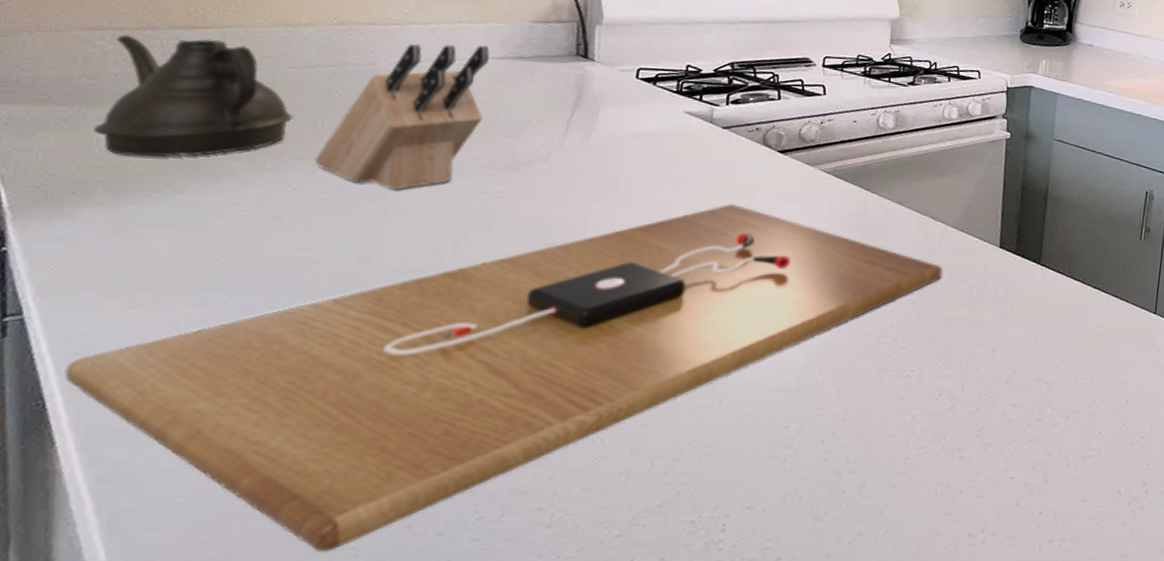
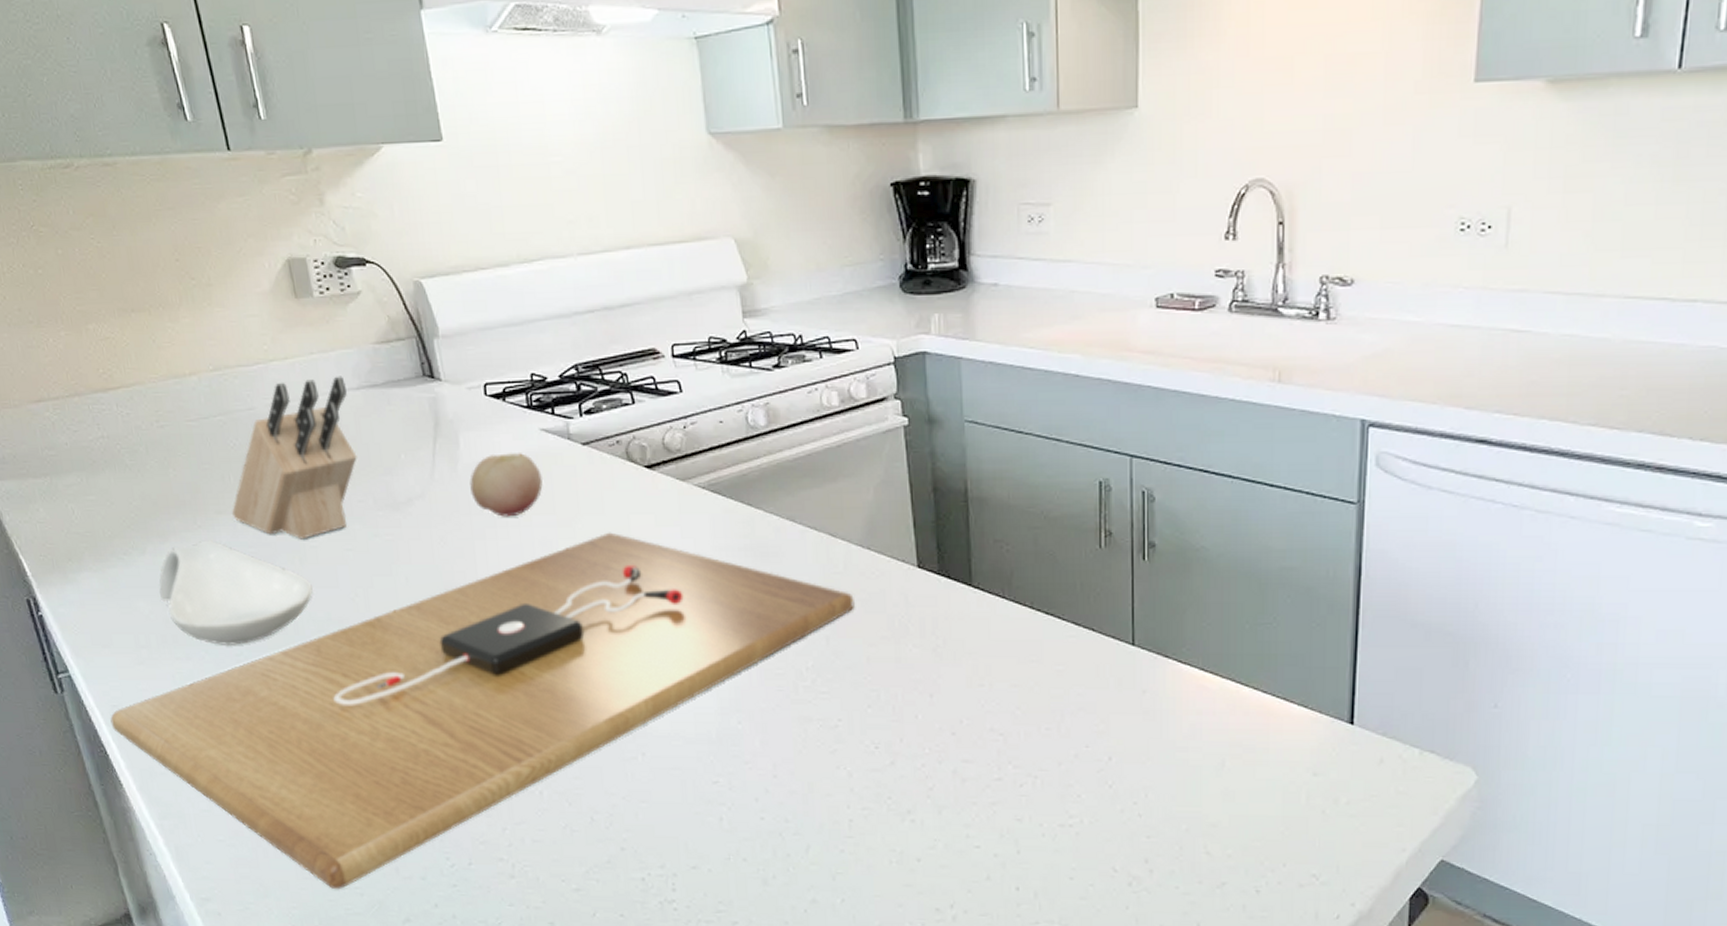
teapot: present [94,34,293,157] -> none [56,399,205,521]
spoon rest: none [189,183,392,292] -> present [159,540,313,647]
fruit: none [599,129,678,185] -> present [469,453,544,517]

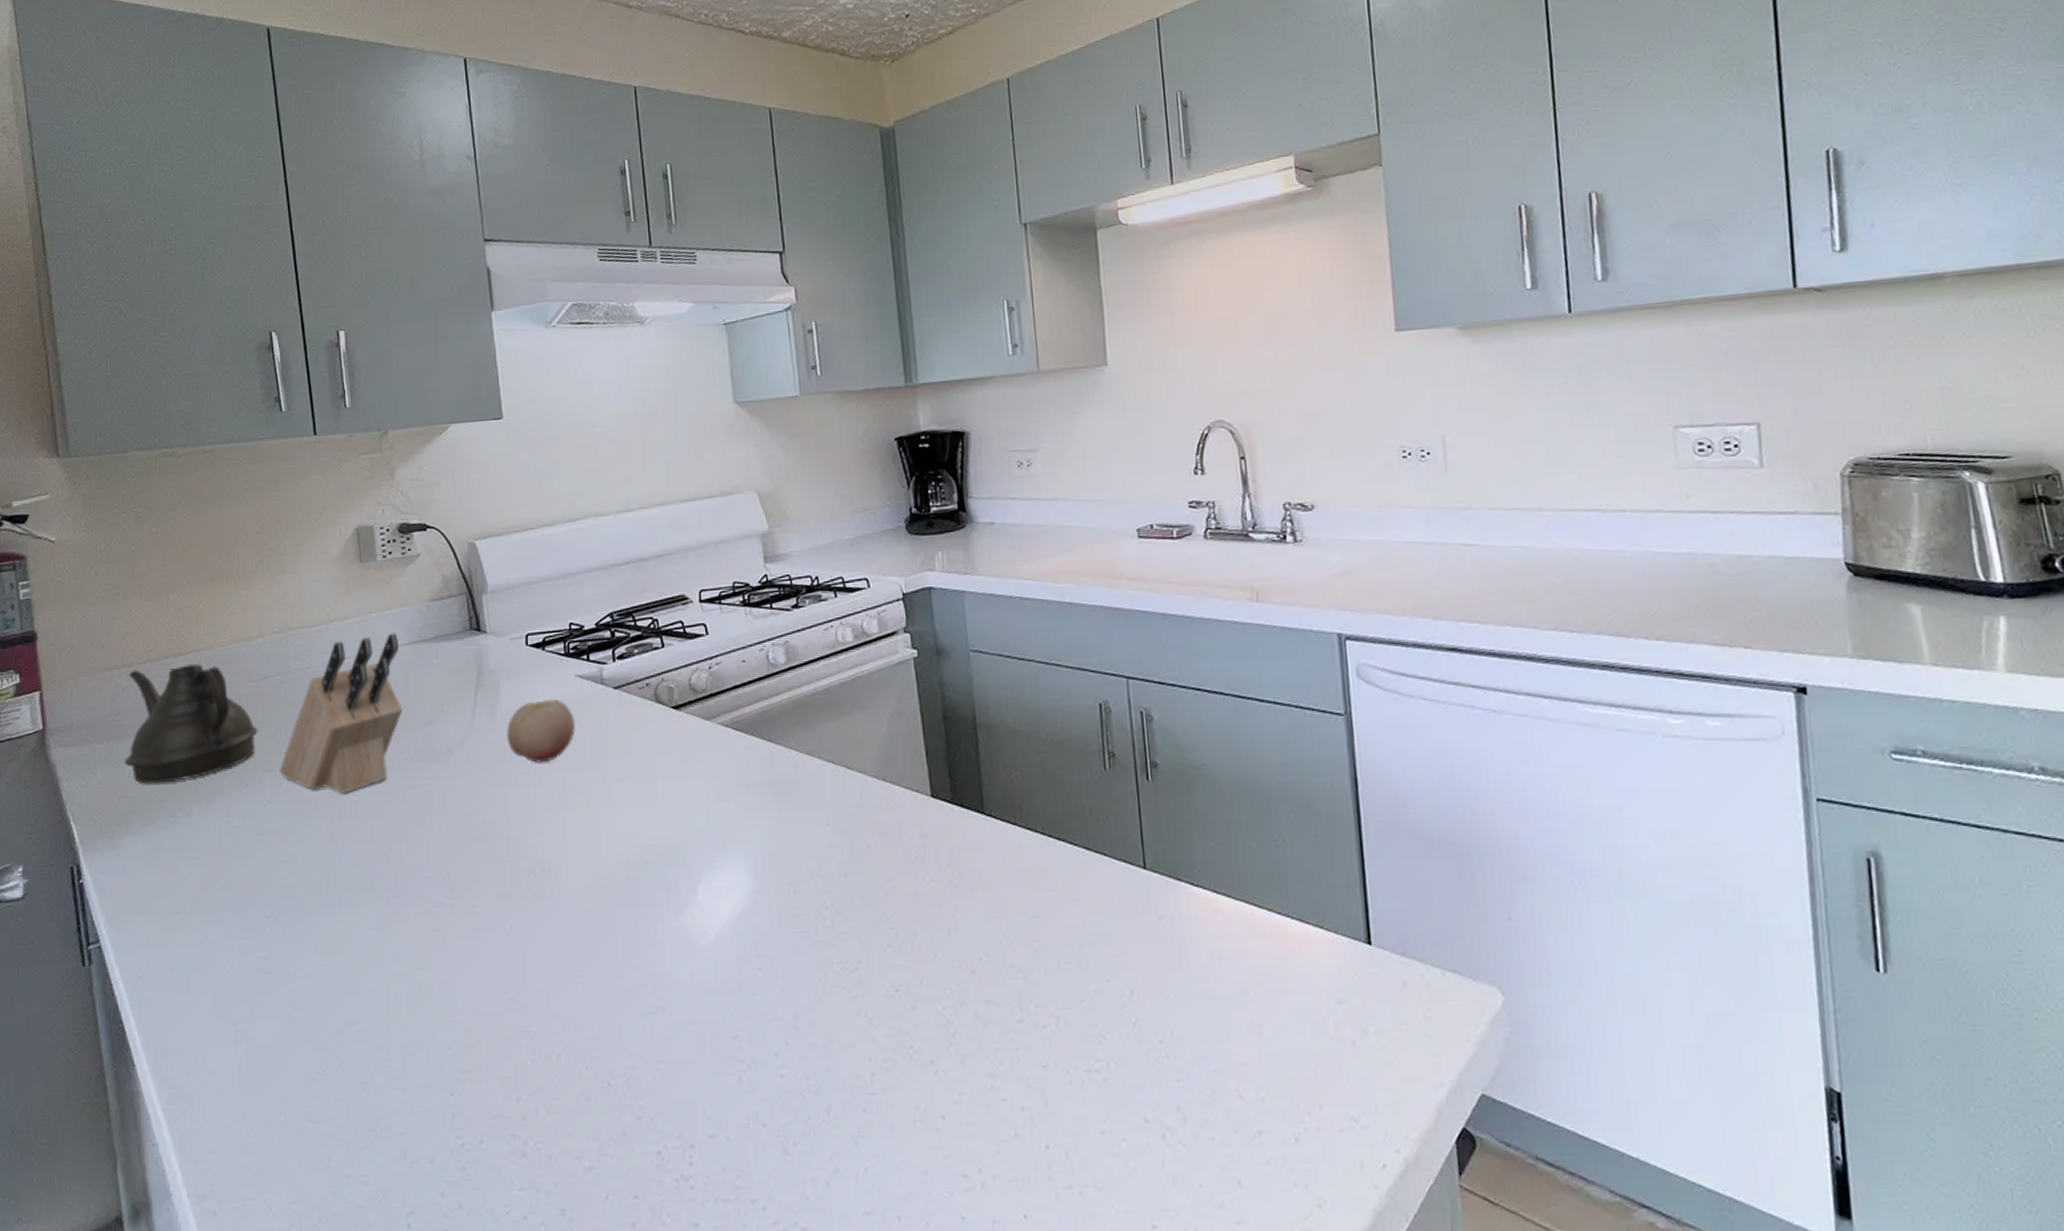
teapot: none [56,399,205,521] -> present [125,663,258,784]
cutting board: present [110,532,854,889] -> none [133,774,872,1178]
spoon rest: present [159,540,313,647] -> none [200,798,348,908]

